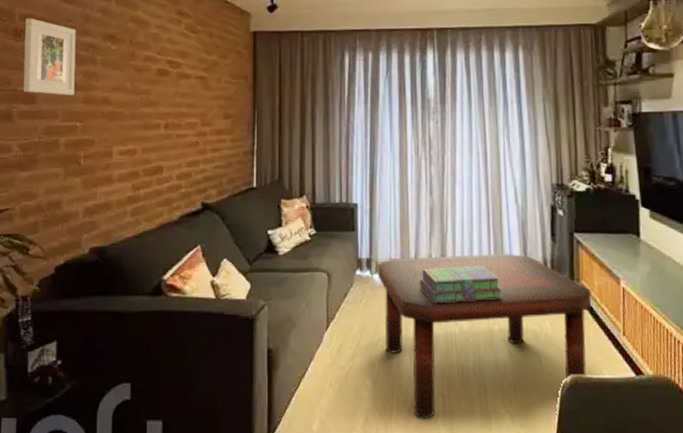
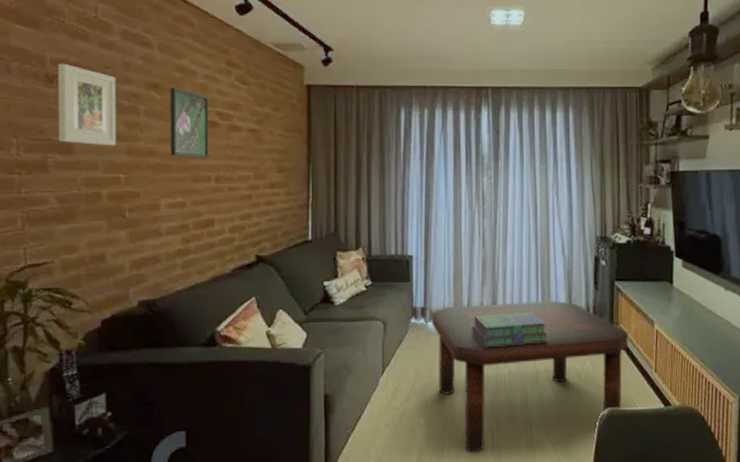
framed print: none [123,37,160,106] -> present [170,87,209,158]

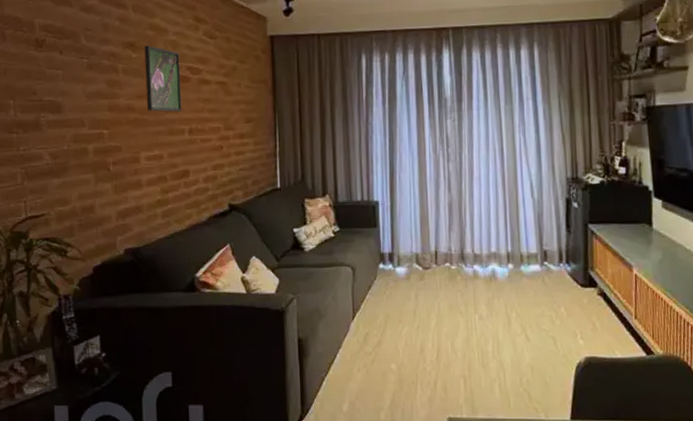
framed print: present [58,63,116,146] -> none [46,28,99,104]
coffee table: present [432,300,629,452] -> none [400,244,605,398]
stack of books: present [471,311,549,347] -> none [440,256,520,292]

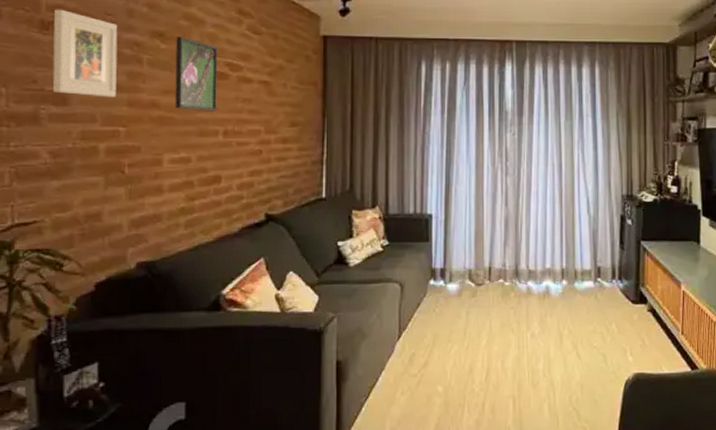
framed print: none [46,28,99,104] -> present [52,9,118,97]

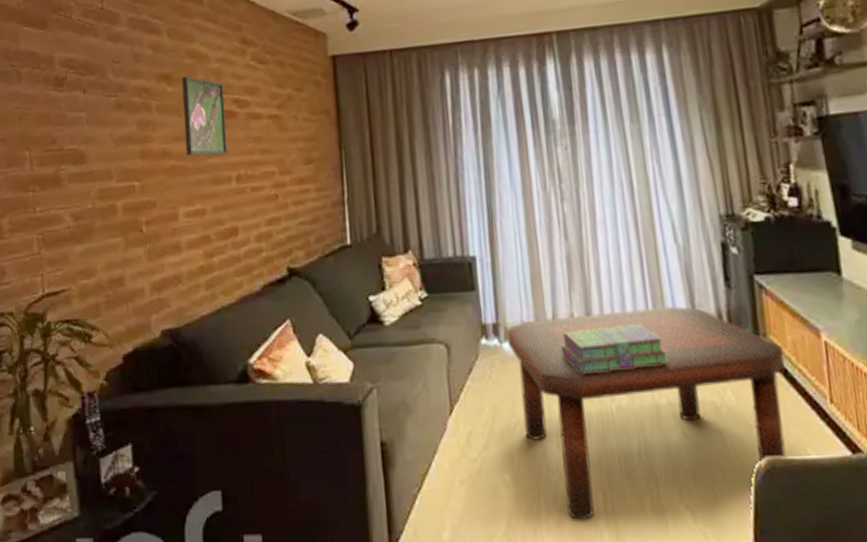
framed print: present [52,9,118,97] -> none [67,62,129,152]
coffee table: none [452,260,655,420] -> present [507,306,787,520]
stack of books: none [493,272,574,309] -> present [560,323,668,374]

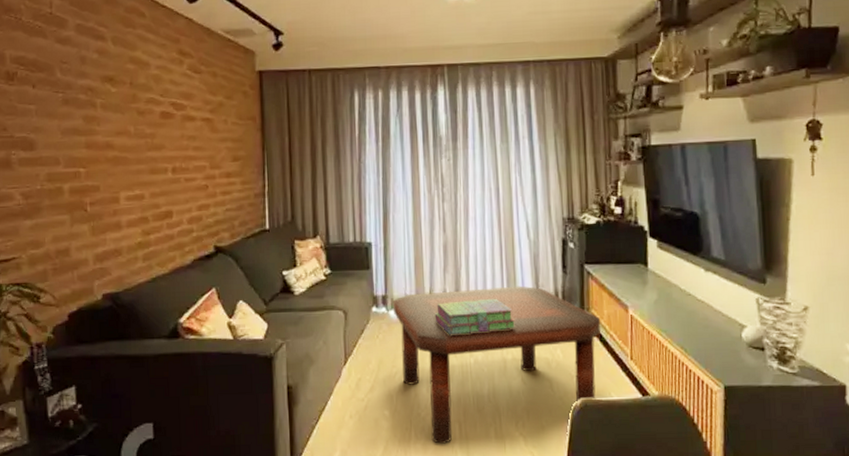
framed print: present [182,75,228,156] -> none [125,79,165,150]

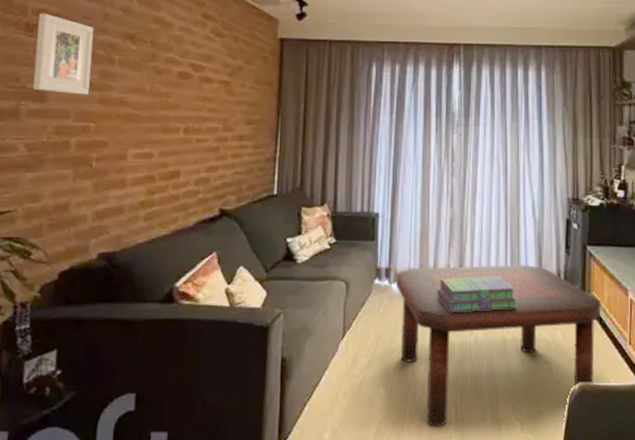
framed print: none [17,60,75,141] -> present [32,13,94,95]

